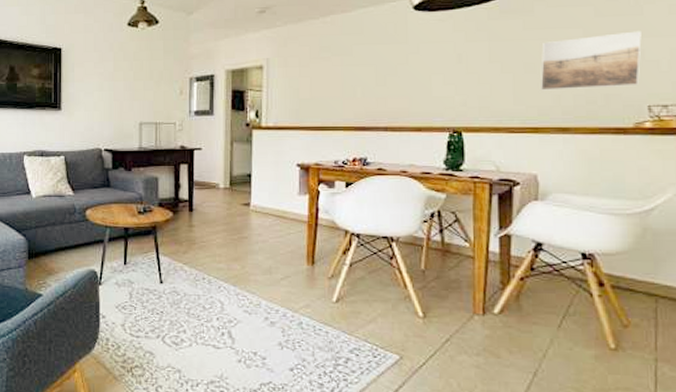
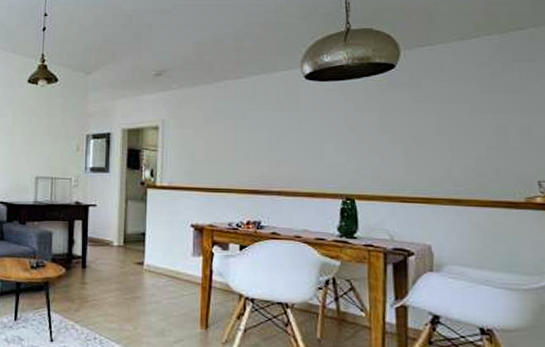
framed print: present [541,31,642,91] -> none [430,108,528,162]

